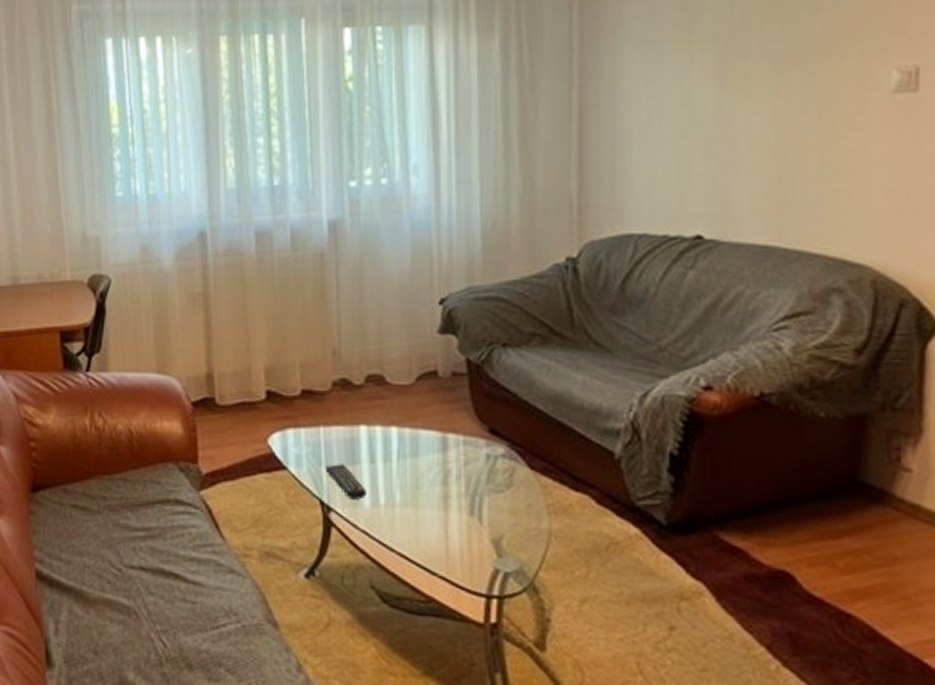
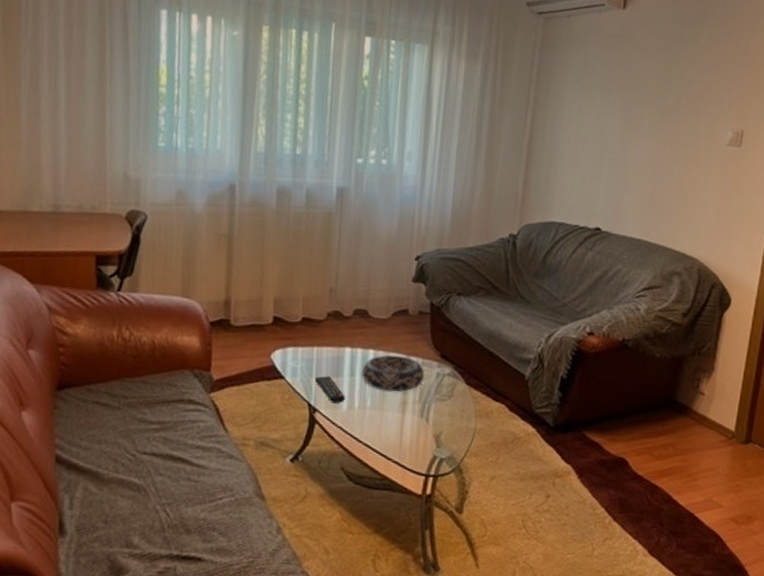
decorative bowl: none [385,432,470,482] -> present [362,355,425,392]

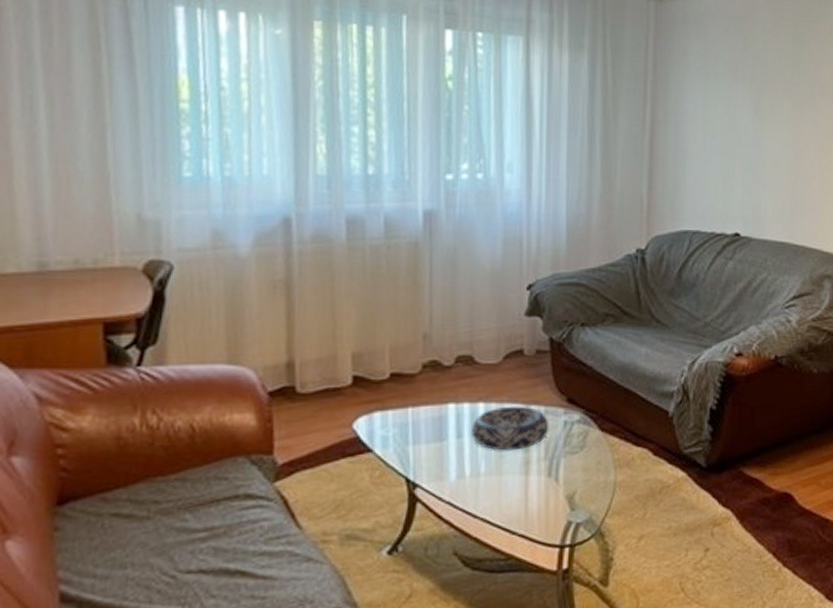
remote control: present [315,376,346,404] -> none [412,442,454,474]

